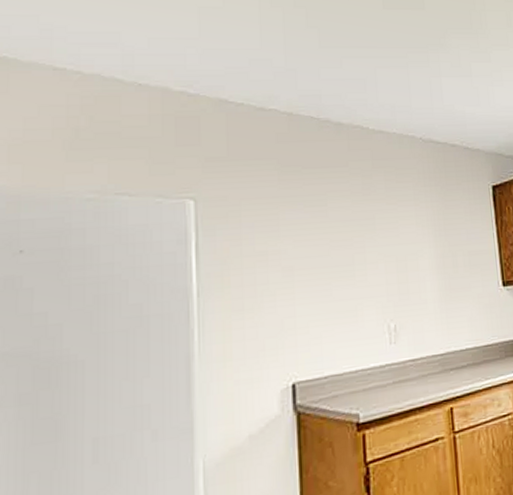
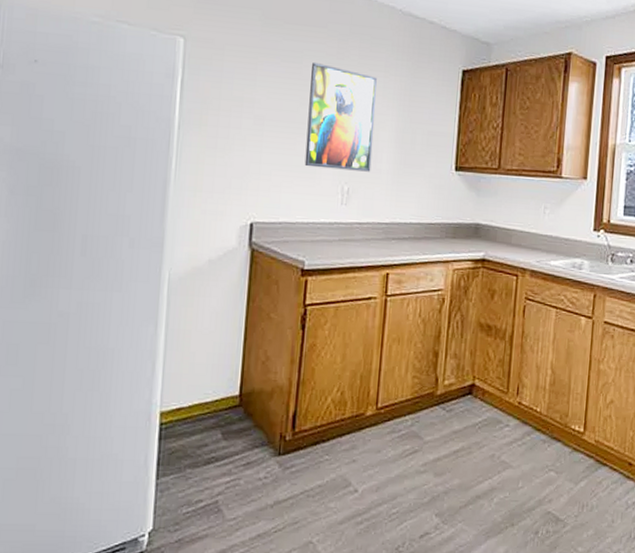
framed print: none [338,202,416,311] -> present [304,63,377,172]

